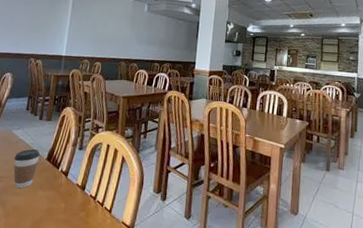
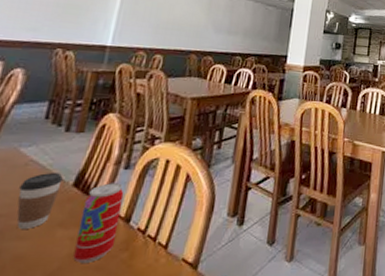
beverage can: none [49,159,80,217] -> present [73,183,124,264]

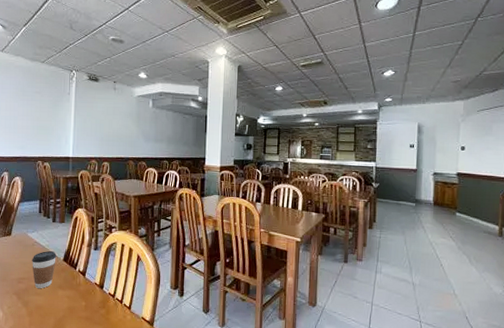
beverage can: present [73,183,124,264] -> none [71,260,97,315]

